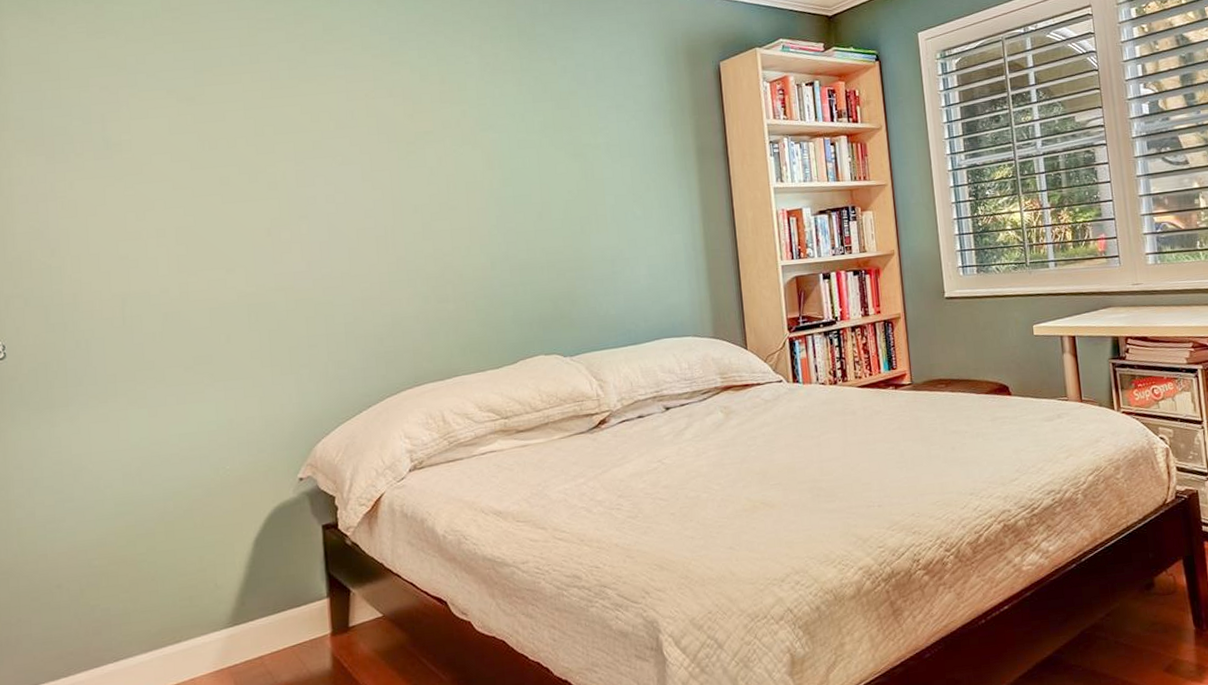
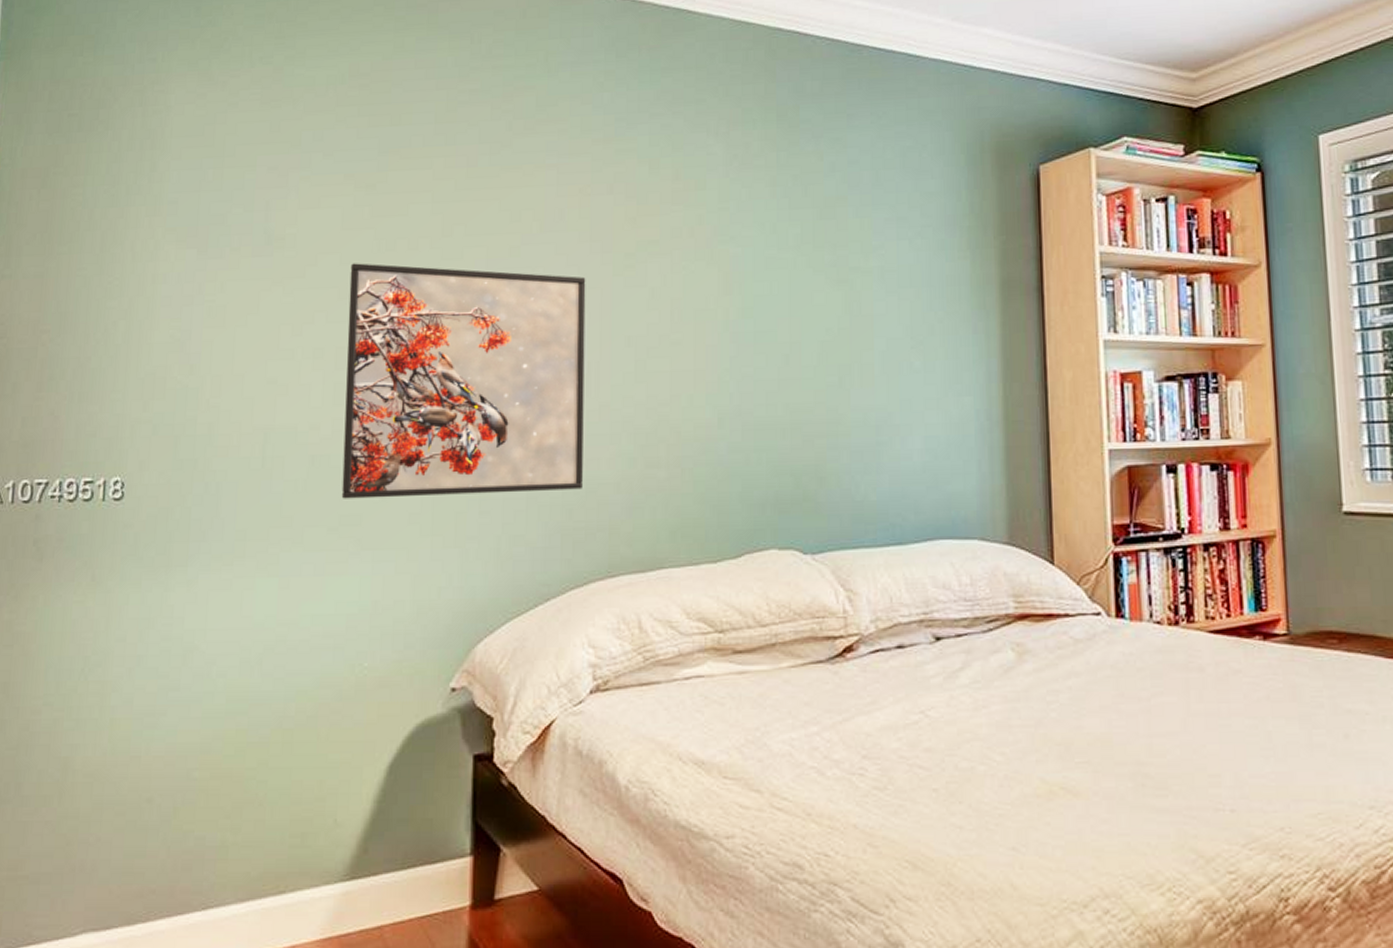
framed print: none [180,160,389,344] -> present [341,263,586,499]

